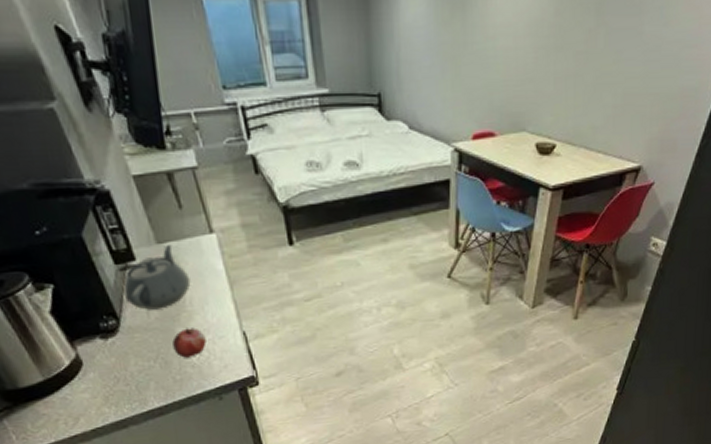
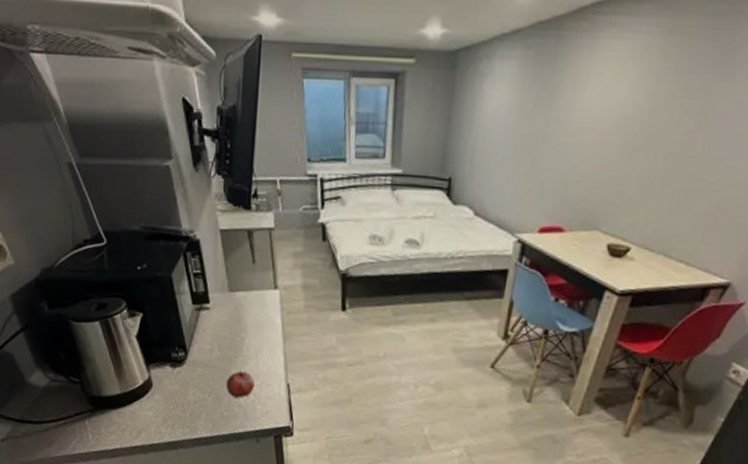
teapot: present [123,245,191,310] -> none [195,294,251,350]

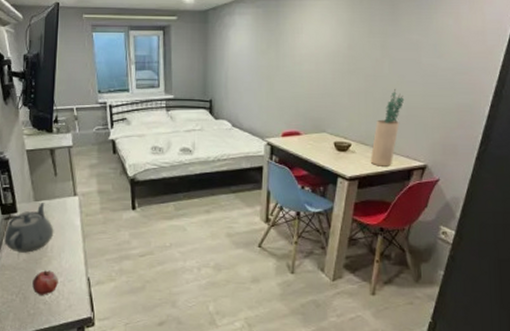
teapot: none [195,294,251,350] -> present [4,203,54,253]
vase: none [652,174,718,281] -> present [370,88,405,167]

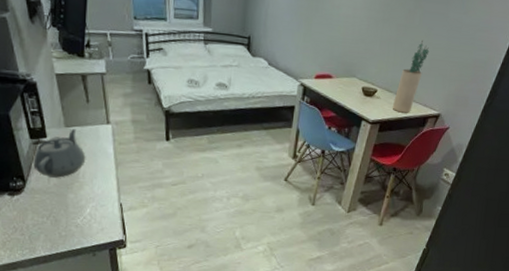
fruit: present [32,270,58,295] -> none [64,195,90,219]

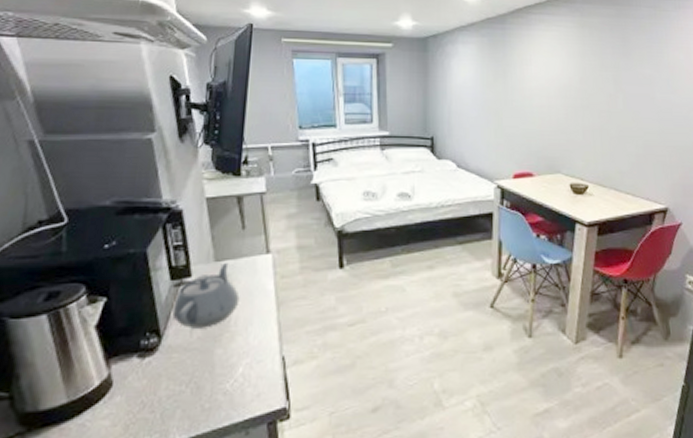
vase: present [392,40,430,113] -> none [609,125,641,210]

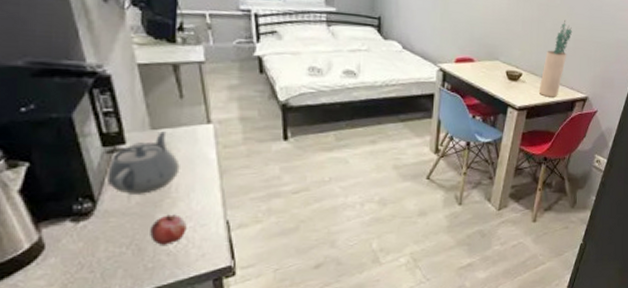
fruit: none [209,350,244,383] -> present [150,214,187,245]
vase: none [609,125,641,210] -> present [538,19,573,97]

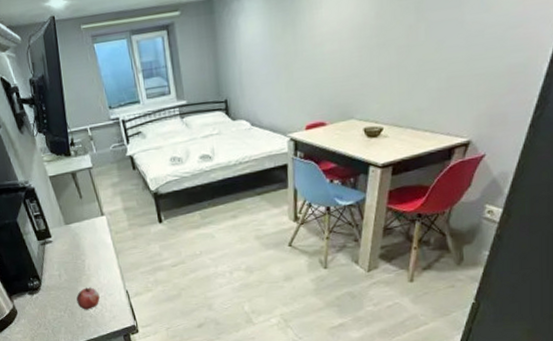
teapot: present [107,131,180,194] -> none [43,225,89,274]
vase: present [538,19,573,97] -> none [405,57,445,149]

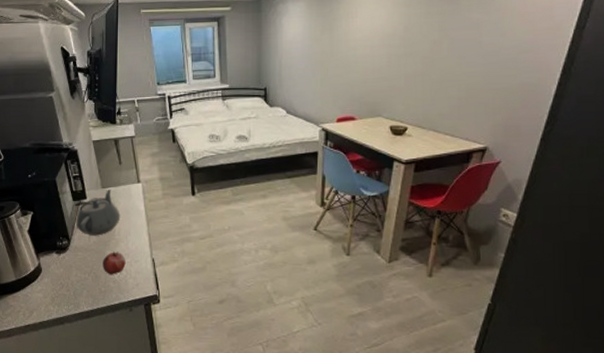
teapot: none [43,225,89,274] -> present [76,190,120,236]

